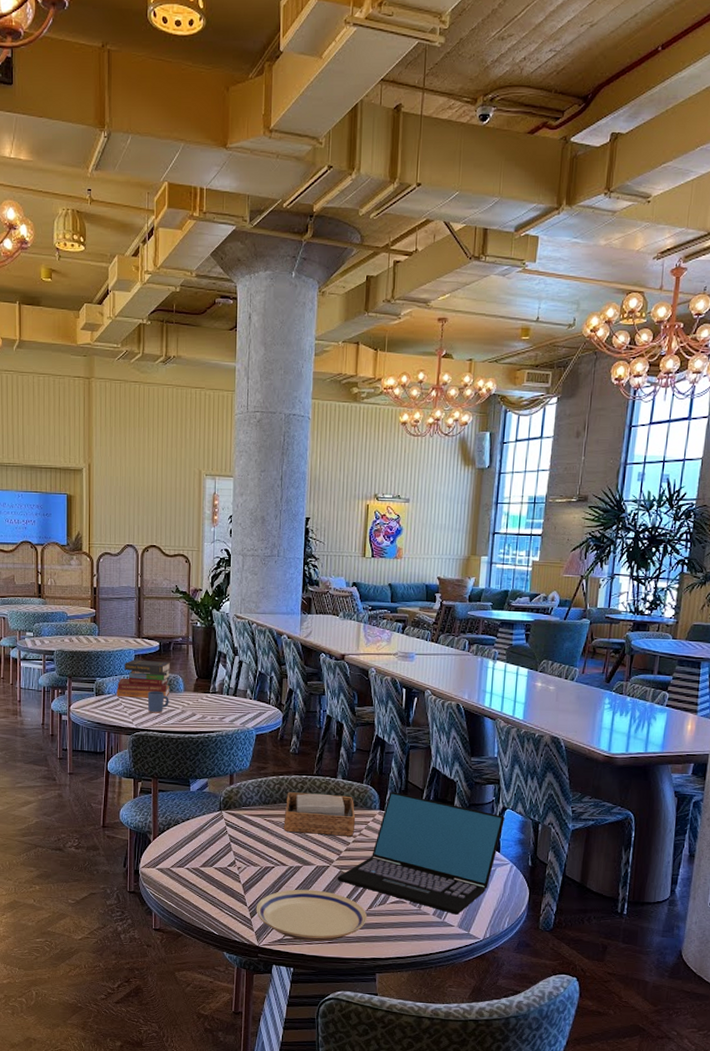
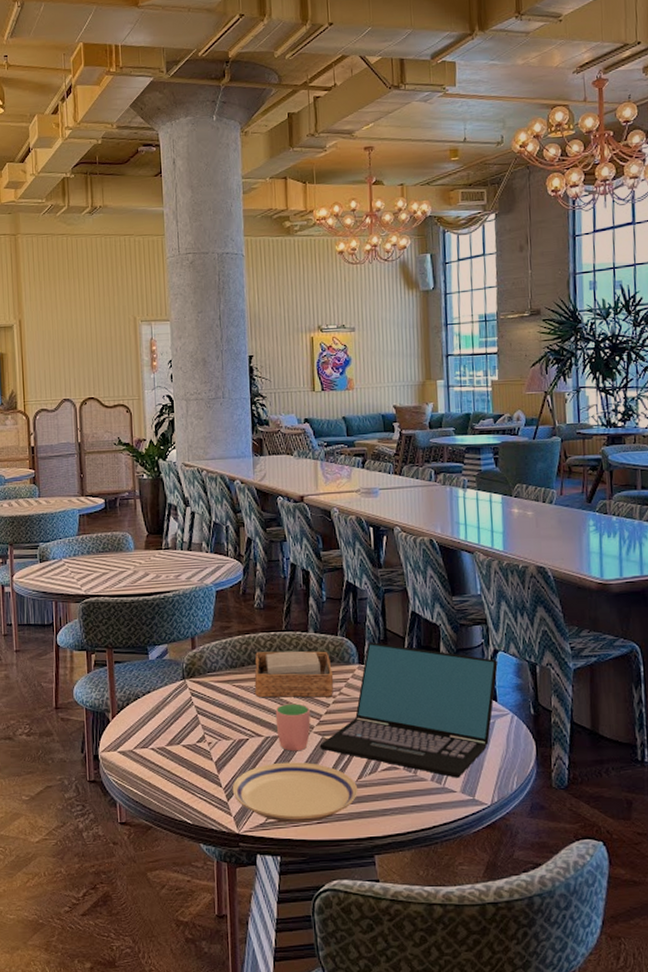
books: present [116,659,171,699] -> none [62,519,119,562]
mug: present [147,690,169,713] -> none [95,551,119,577]
cup: none [300,839,332,881] -> present [275,703,311,752]

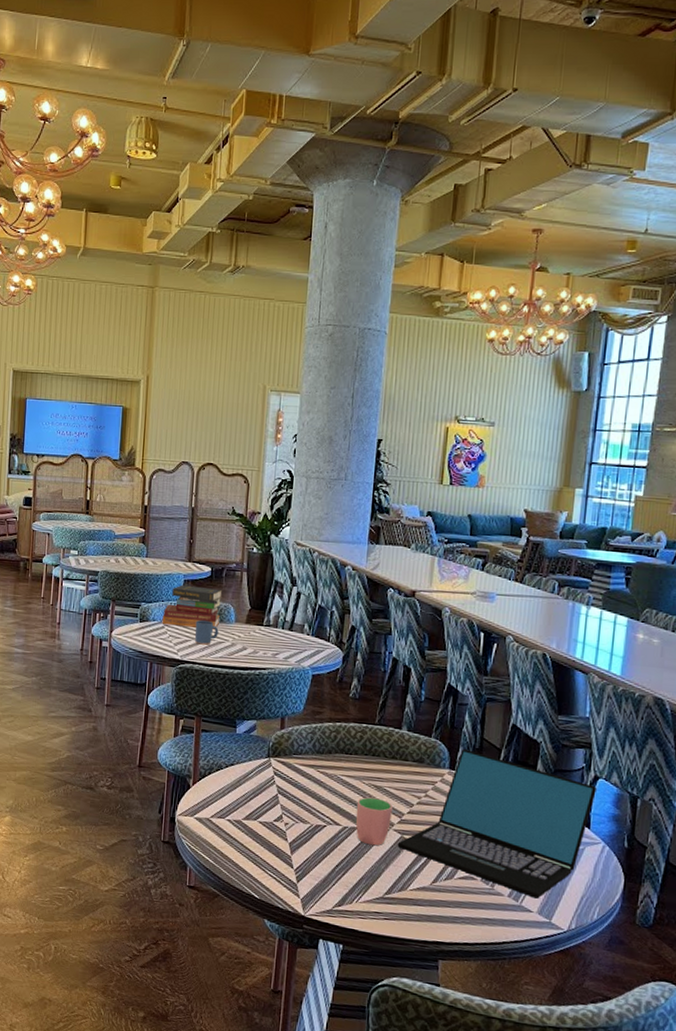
books: none [62,519,119,562] -> present [162,585,223,629]
mug: none [95,551,119,577] -> present [194,619,219,645]
plate: present [232,762,358,823] -> none [303,853,431,917]
napkin holder: present [254,651,334,698] -> none [338,741,422,798]

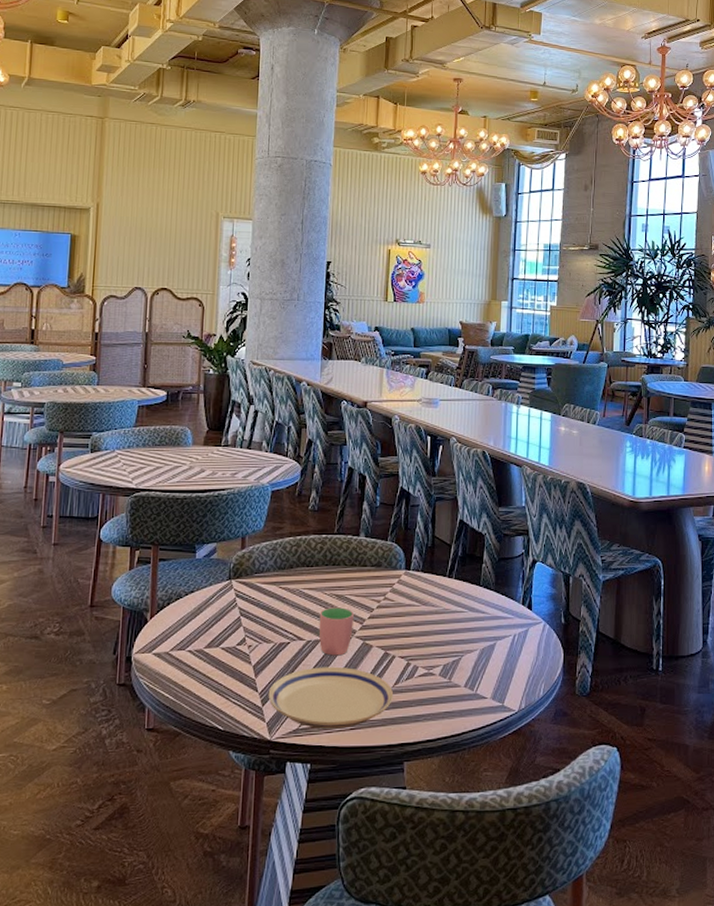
books: present [162,585,223,629] -> none [115,411,179,454]
mug: present [194,619,219,645] -> none [150,445,176,471]
plate: none [303,853,431,917] -> present [268,666,394,729]
laptop: present [397,749,597,899] -> none [360,549,535,684]

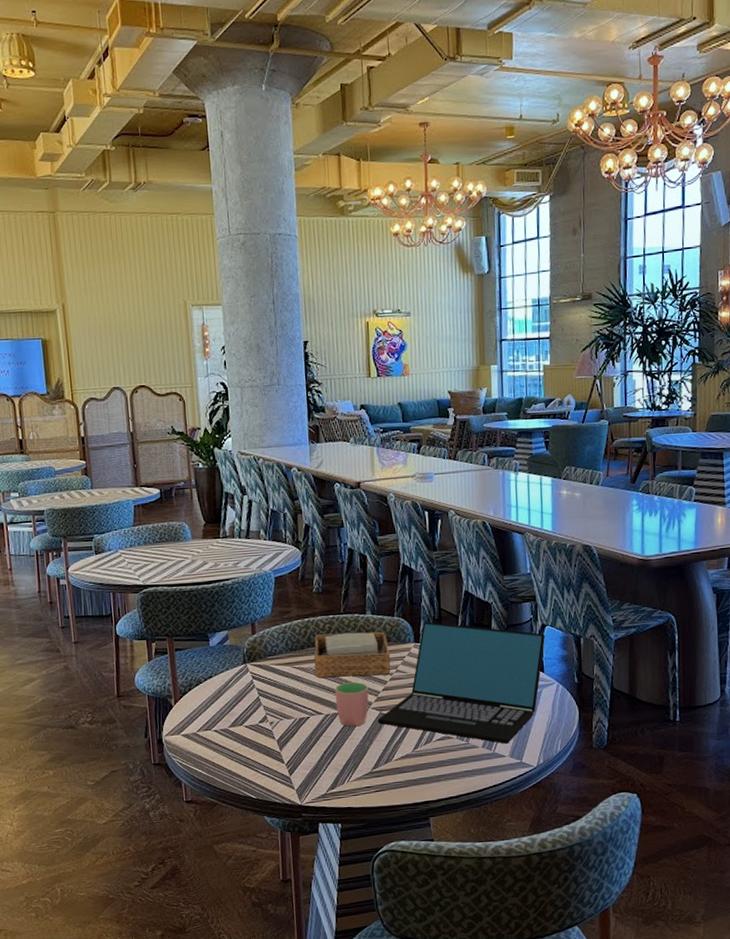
plate: present [268,666,394,729] -> none [294,736,414,793]
napkin holder: none [301,554,380,602] -> present [314,631,391,678]
laptop: none [360,549,535,684] -> present [377,621,545,744]

